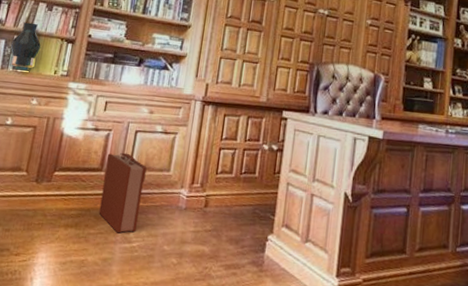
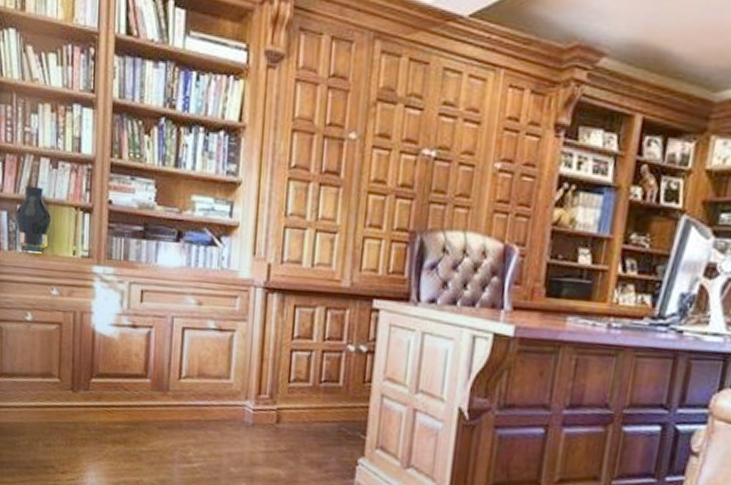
briefcase: present [99,152,147,234] -> none [149,355,201,452]

